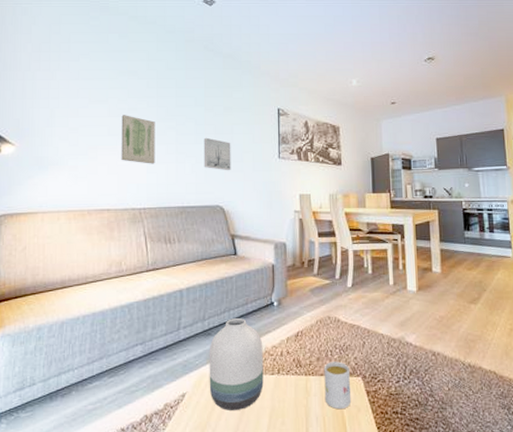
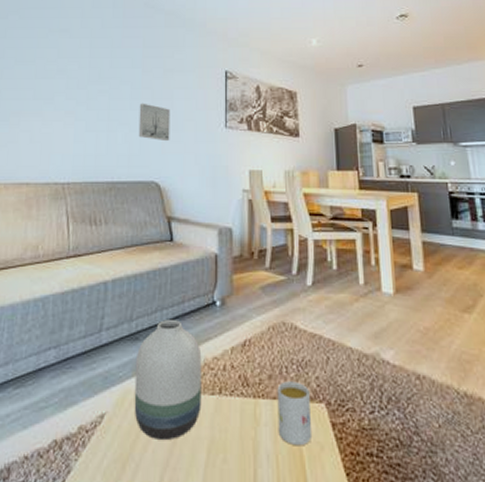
wall art: present [121,115,155,164] -> none [46,77,86,132]

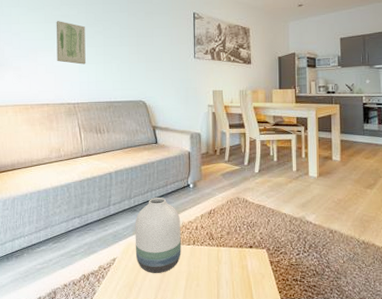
wall art: none [46,77,86,132] -> present [56,21,86,65]
wall art: present [138,103,171,142] -> none [127,40,152,70]
mug: present [277,381,311,446] -> none [233,236,256,276]

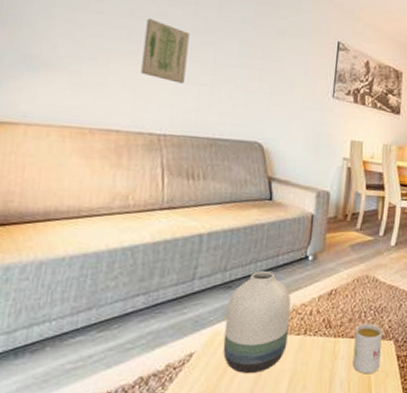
mug: none [233,236,256,276] -> present [352,324,382,374]

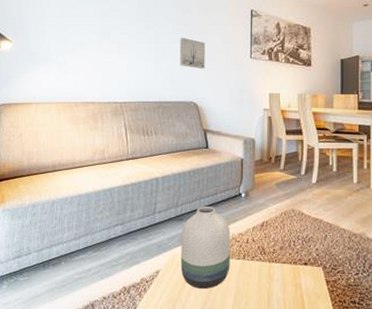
wall art: present [141,18,190,84] -> none [105,15,136,61]
wall art: none [244,61,280,104] -> present [179,37,205,70]
mug: present [352,324,382,374] -> none [286,251,311,296]

